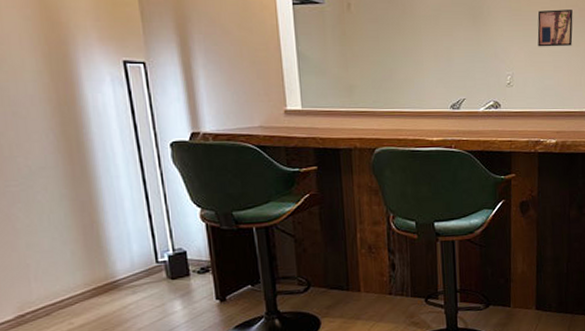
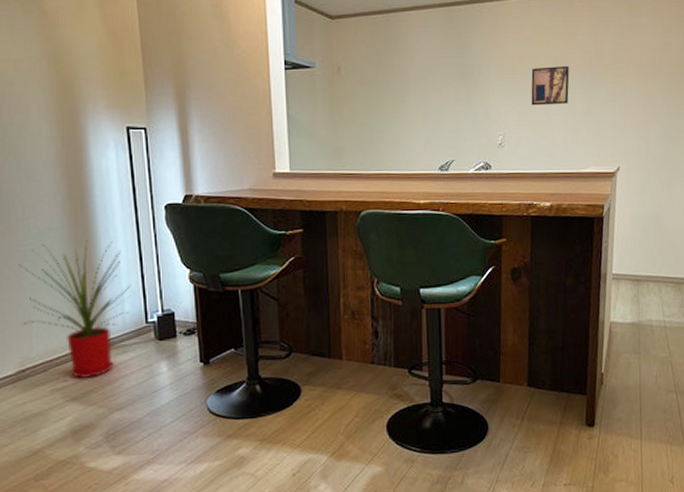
house plant: none [9,180,138,321] -> present [18,240,131,379]

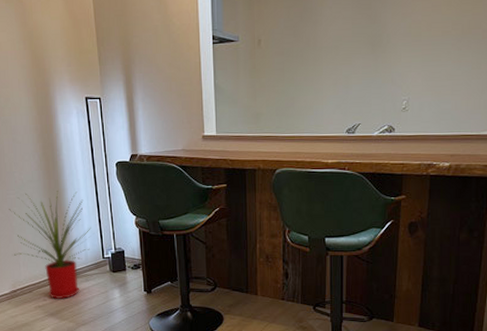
wall art: present [531,66,570,106] -> none [436,32,476,71]

